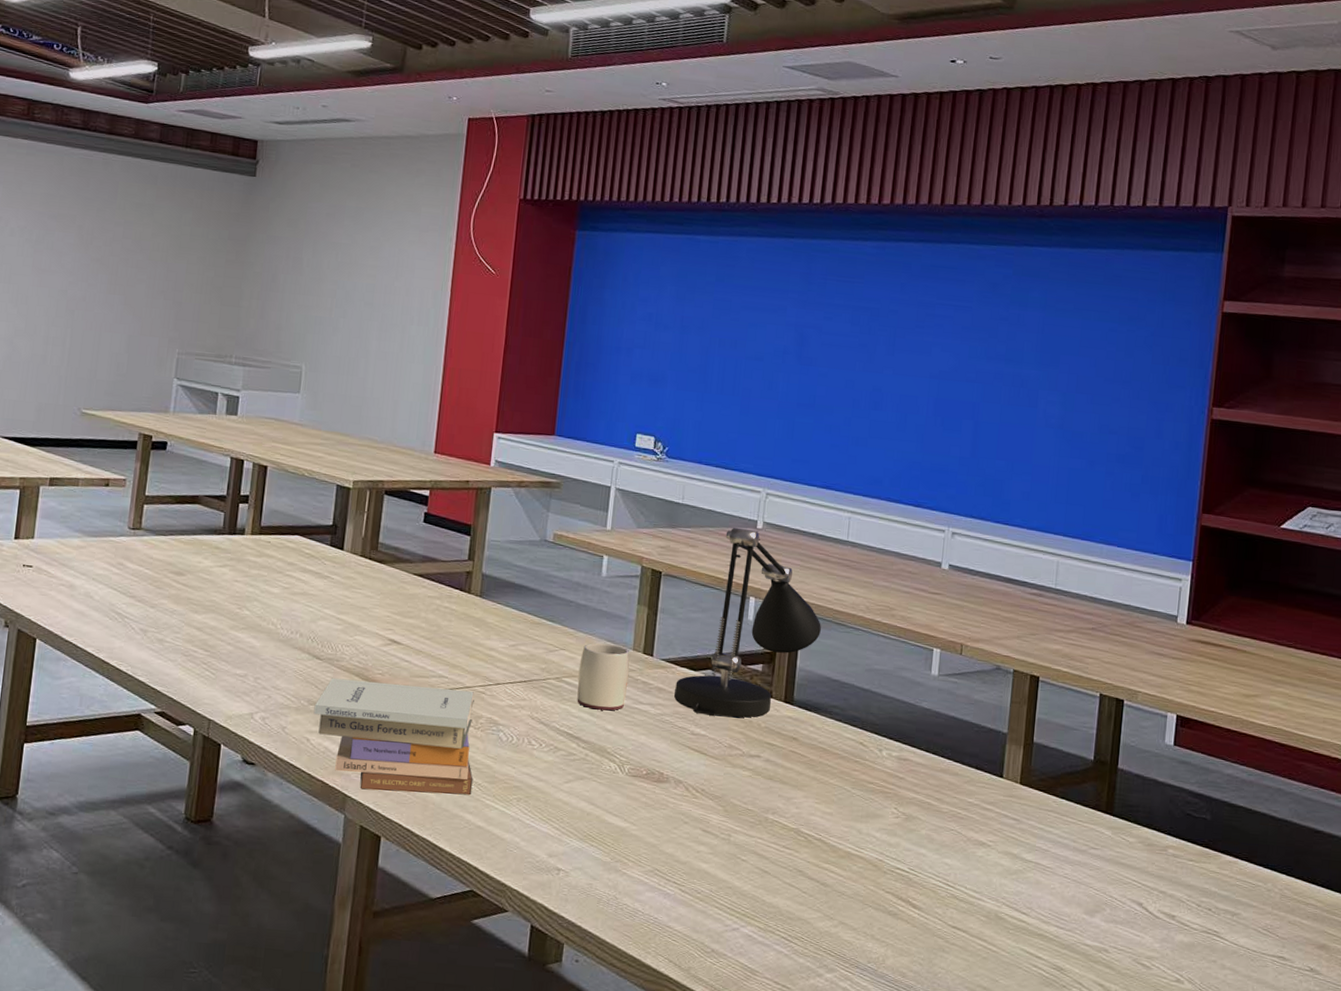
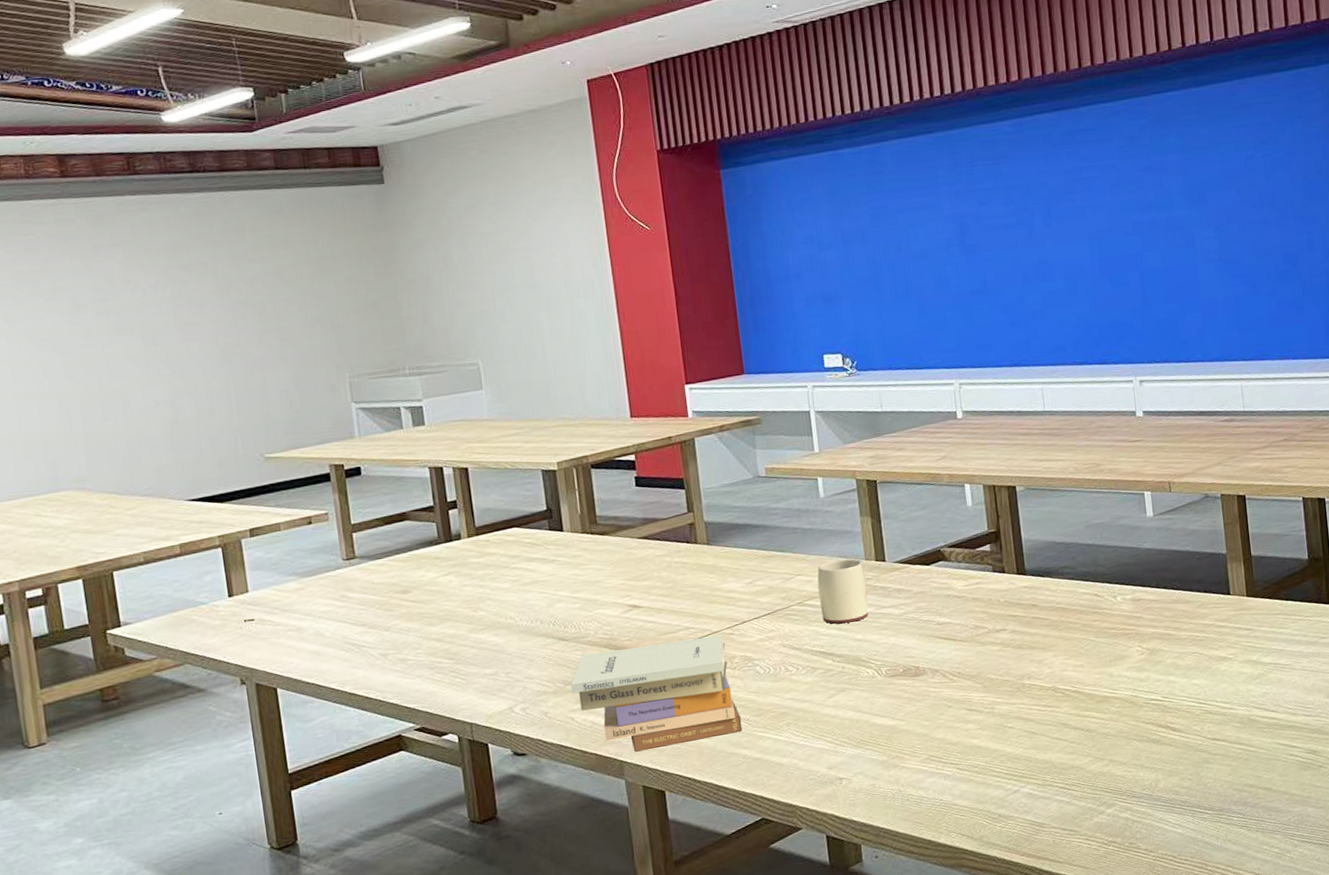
desk lamp: present [674,527,821,718] -> none [912,421,1038,604]

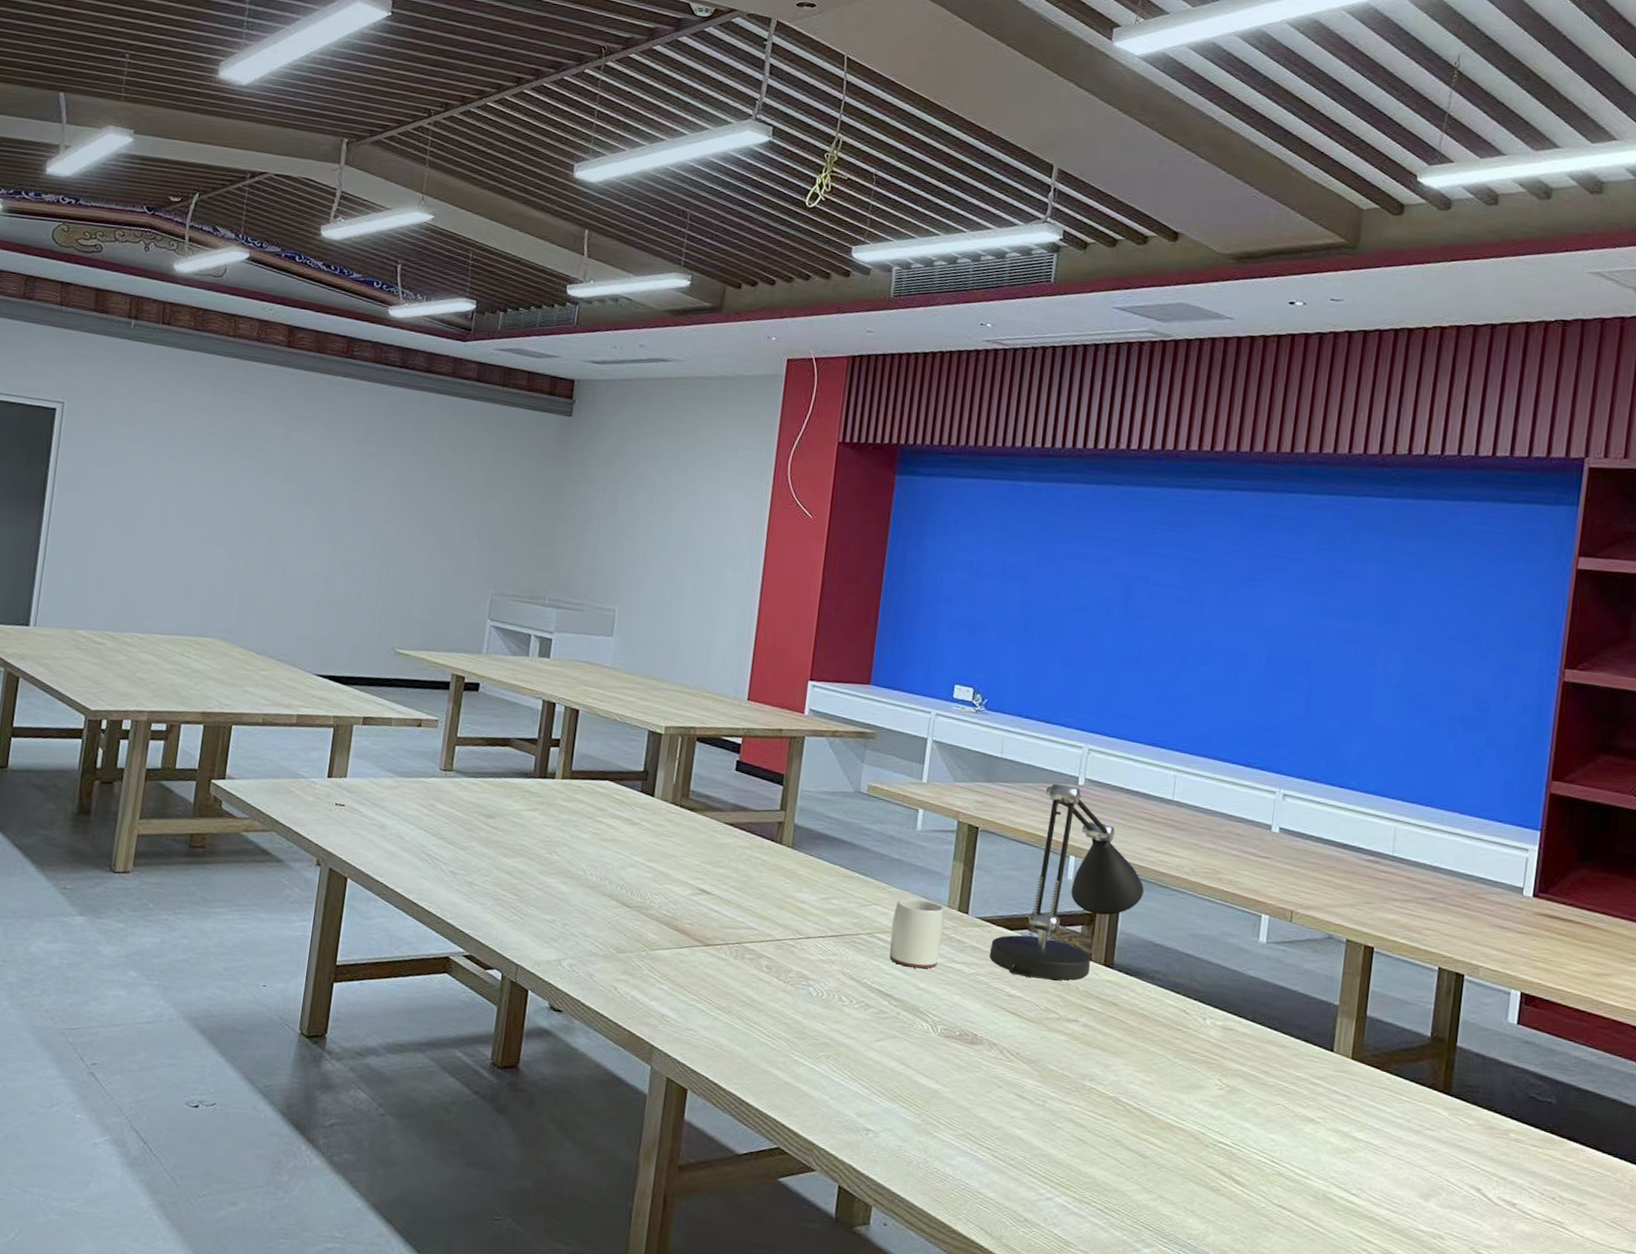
books: present [570,634,743,752] -> none [621,926,784,1051]
desk lamp: none [912,421,1038,604] -> present [989,783,1144,981]

